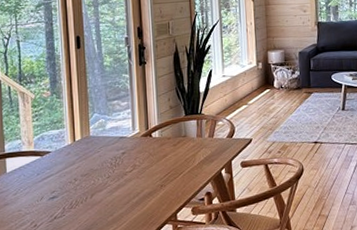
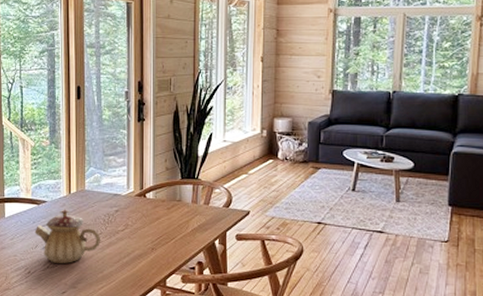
teapot: none [39,157,109,213] -> present [34,209,100,263]

